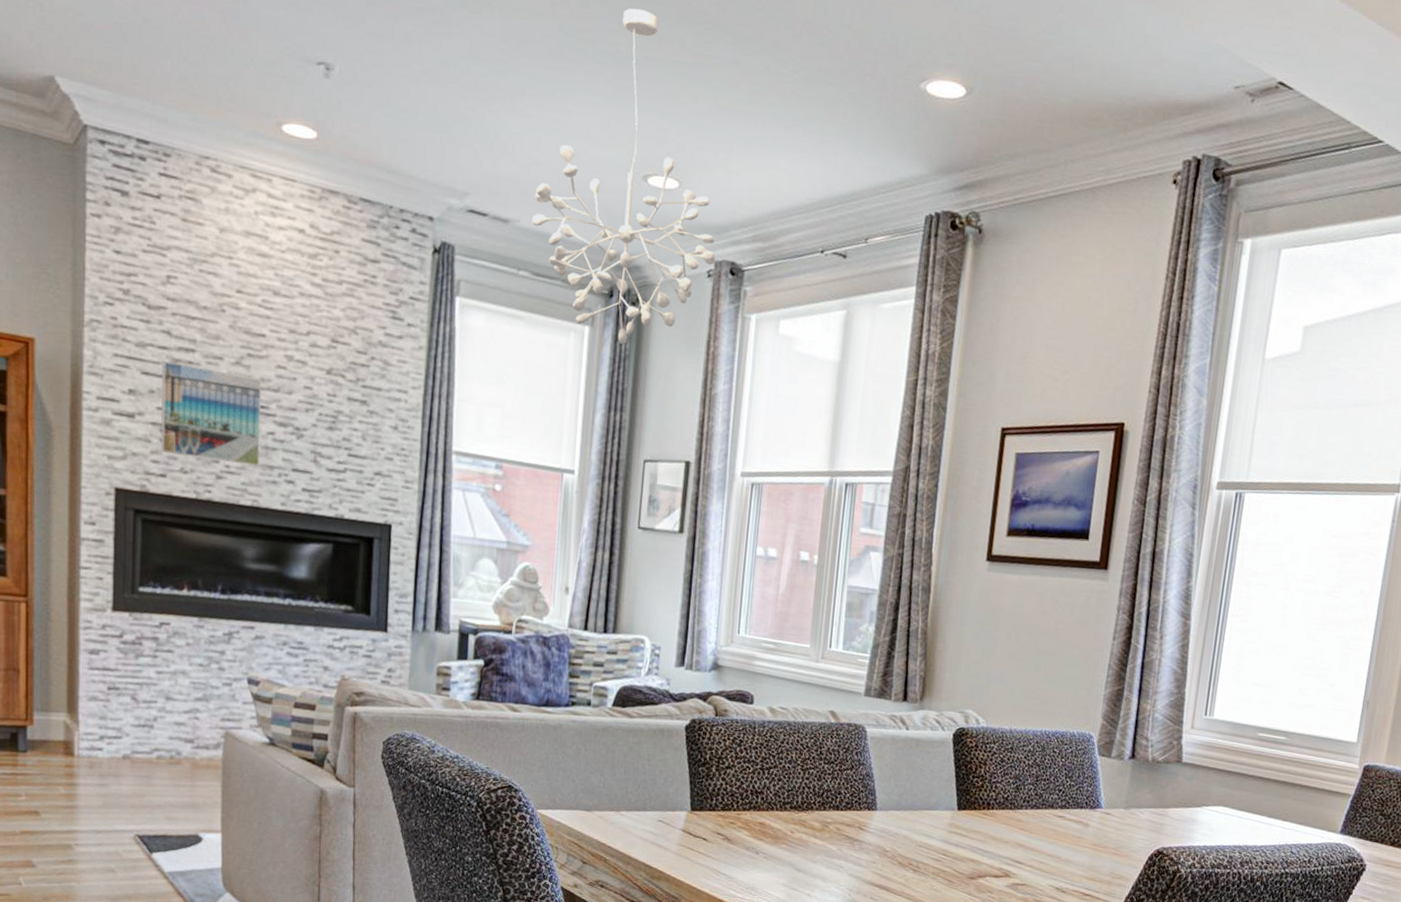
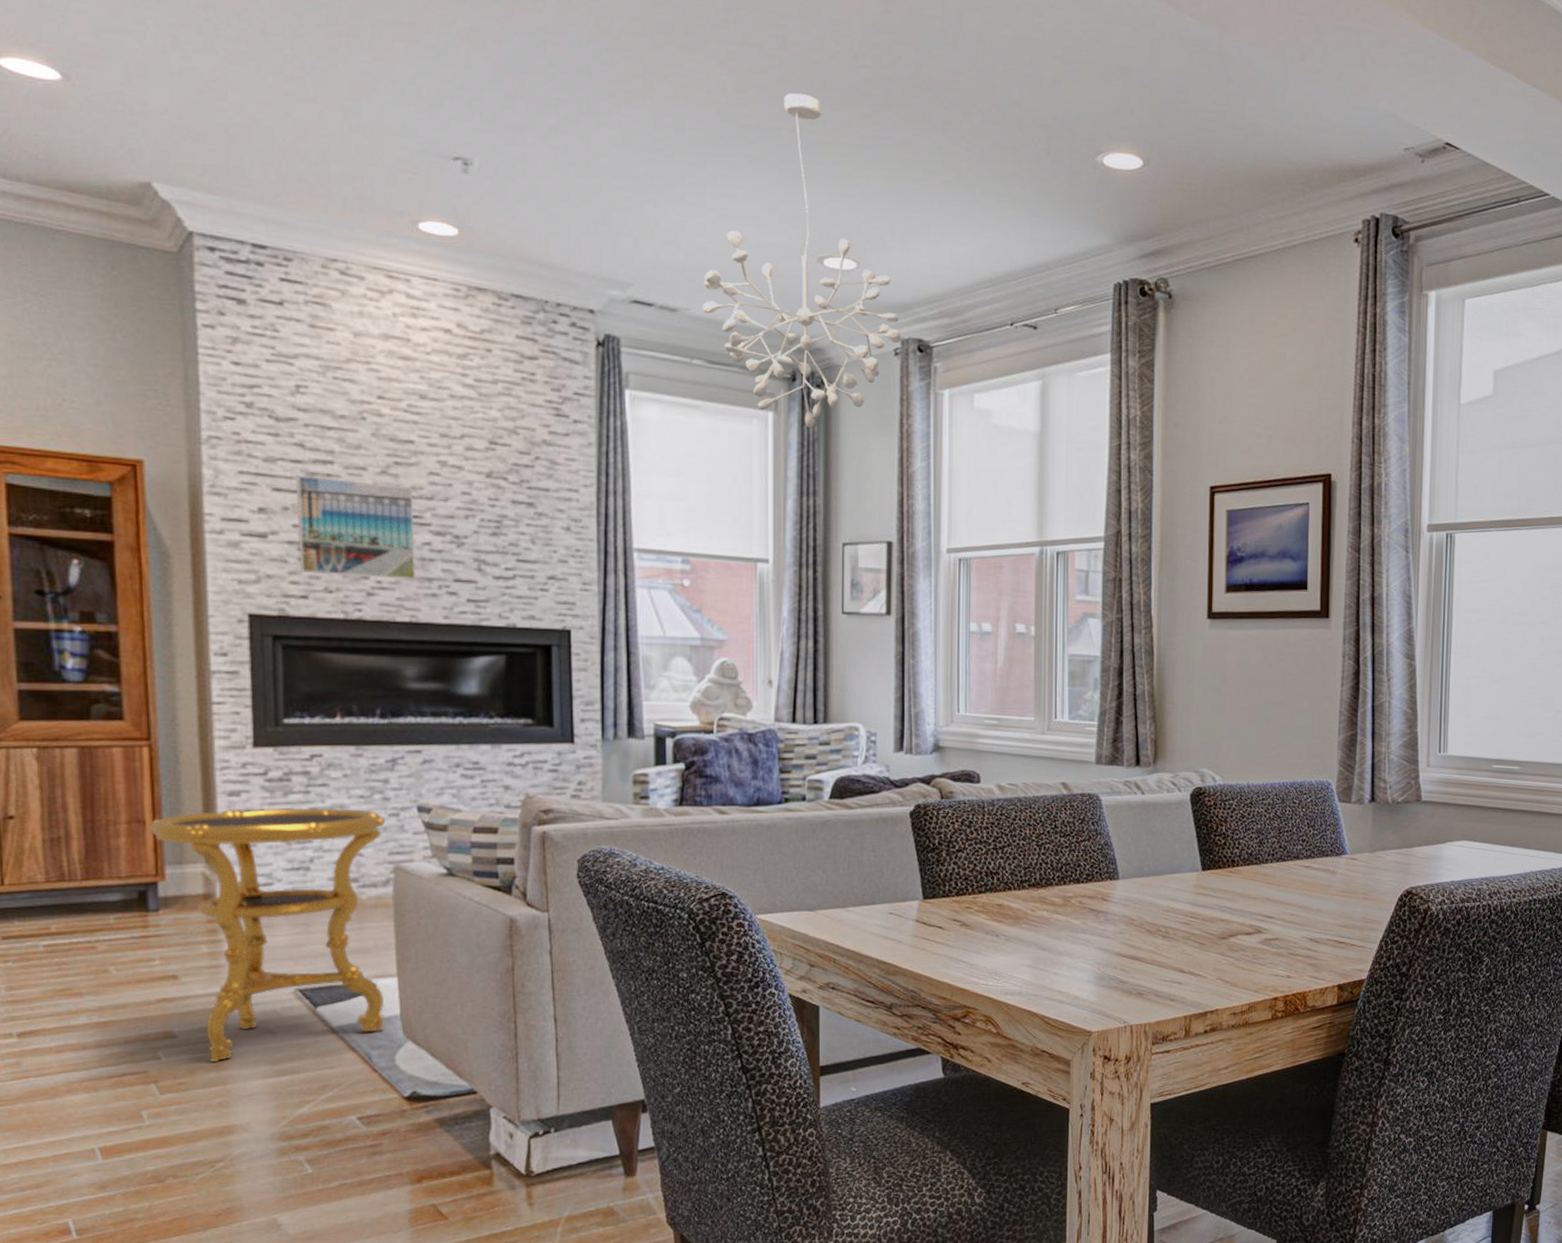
side table: none [22,666,219,893] -> present [148,807,385,1062]

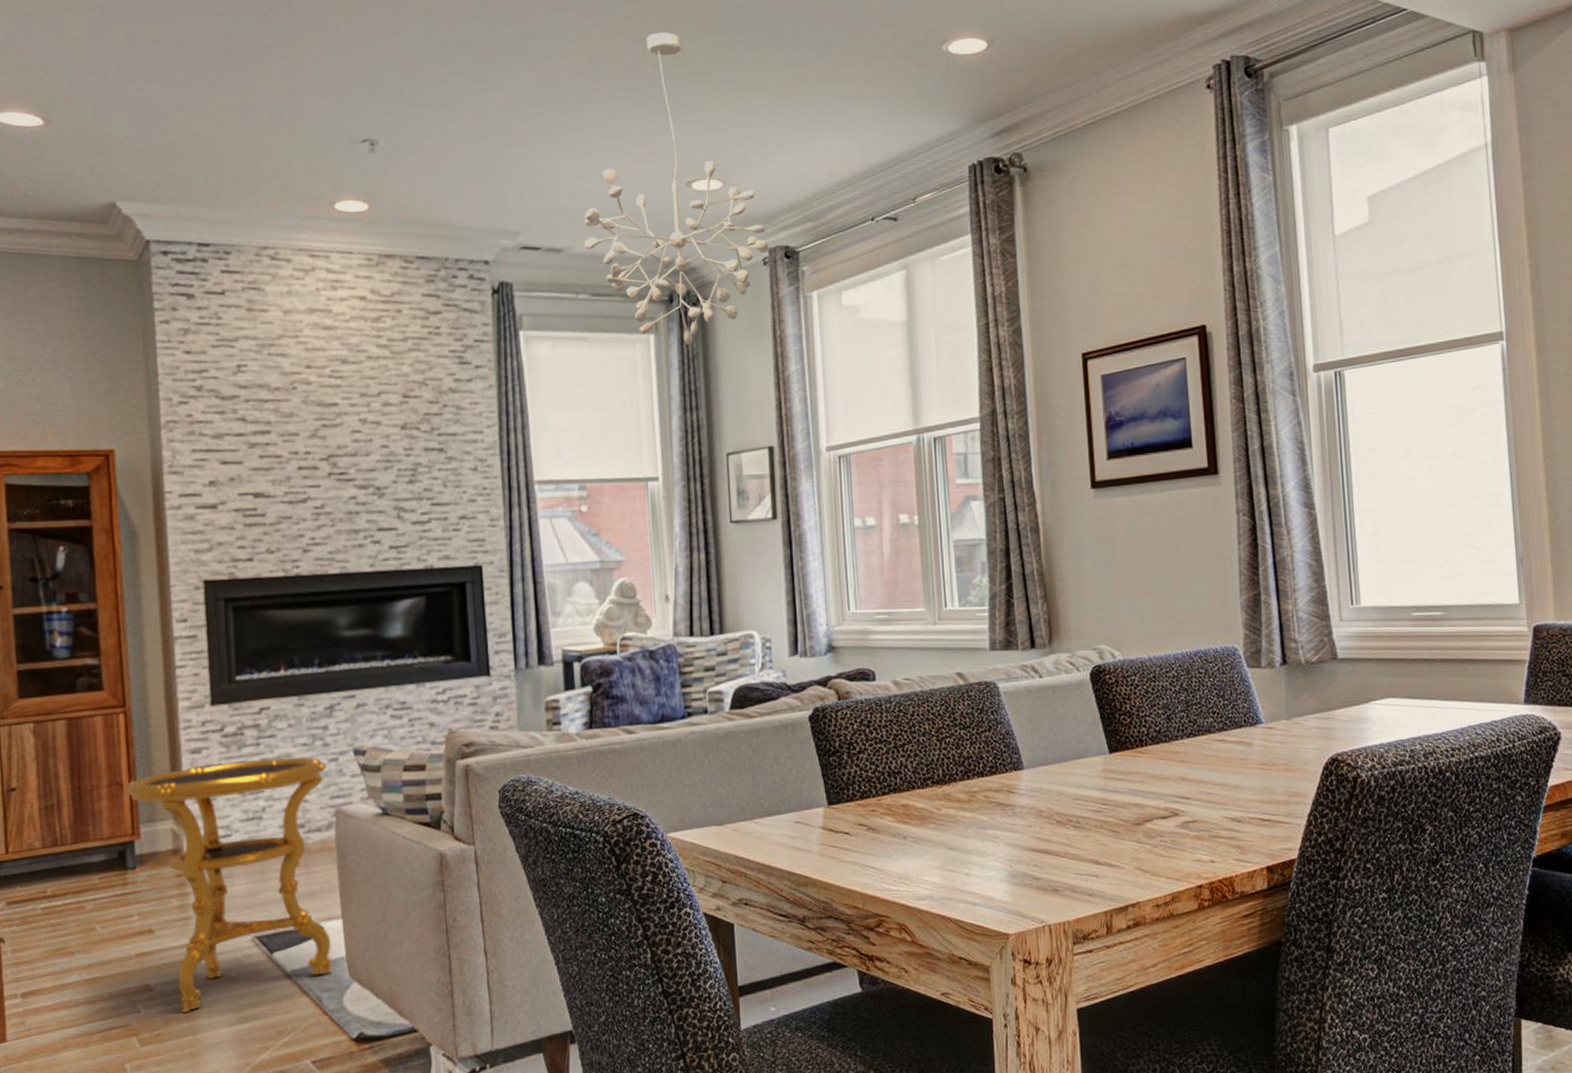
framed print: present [295,474,417,581] -> none [239,446,345,537]

